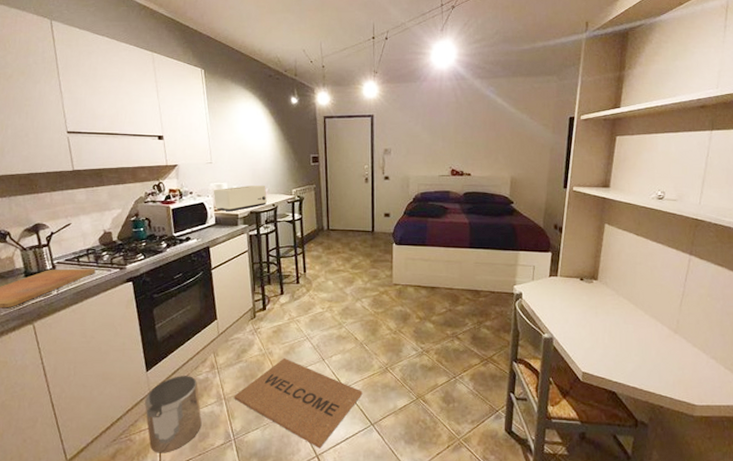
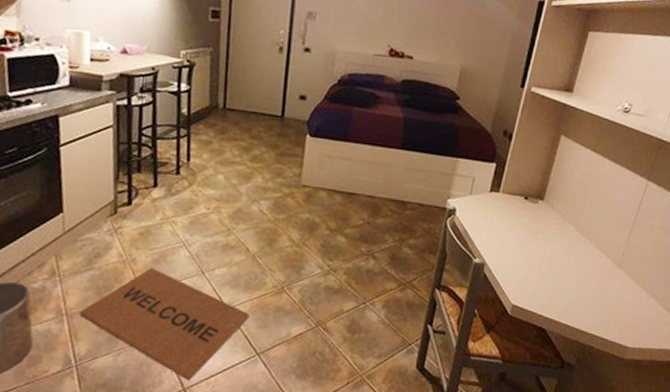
toaster: present [213,185,267,211] -> none [69,38,145,71]

